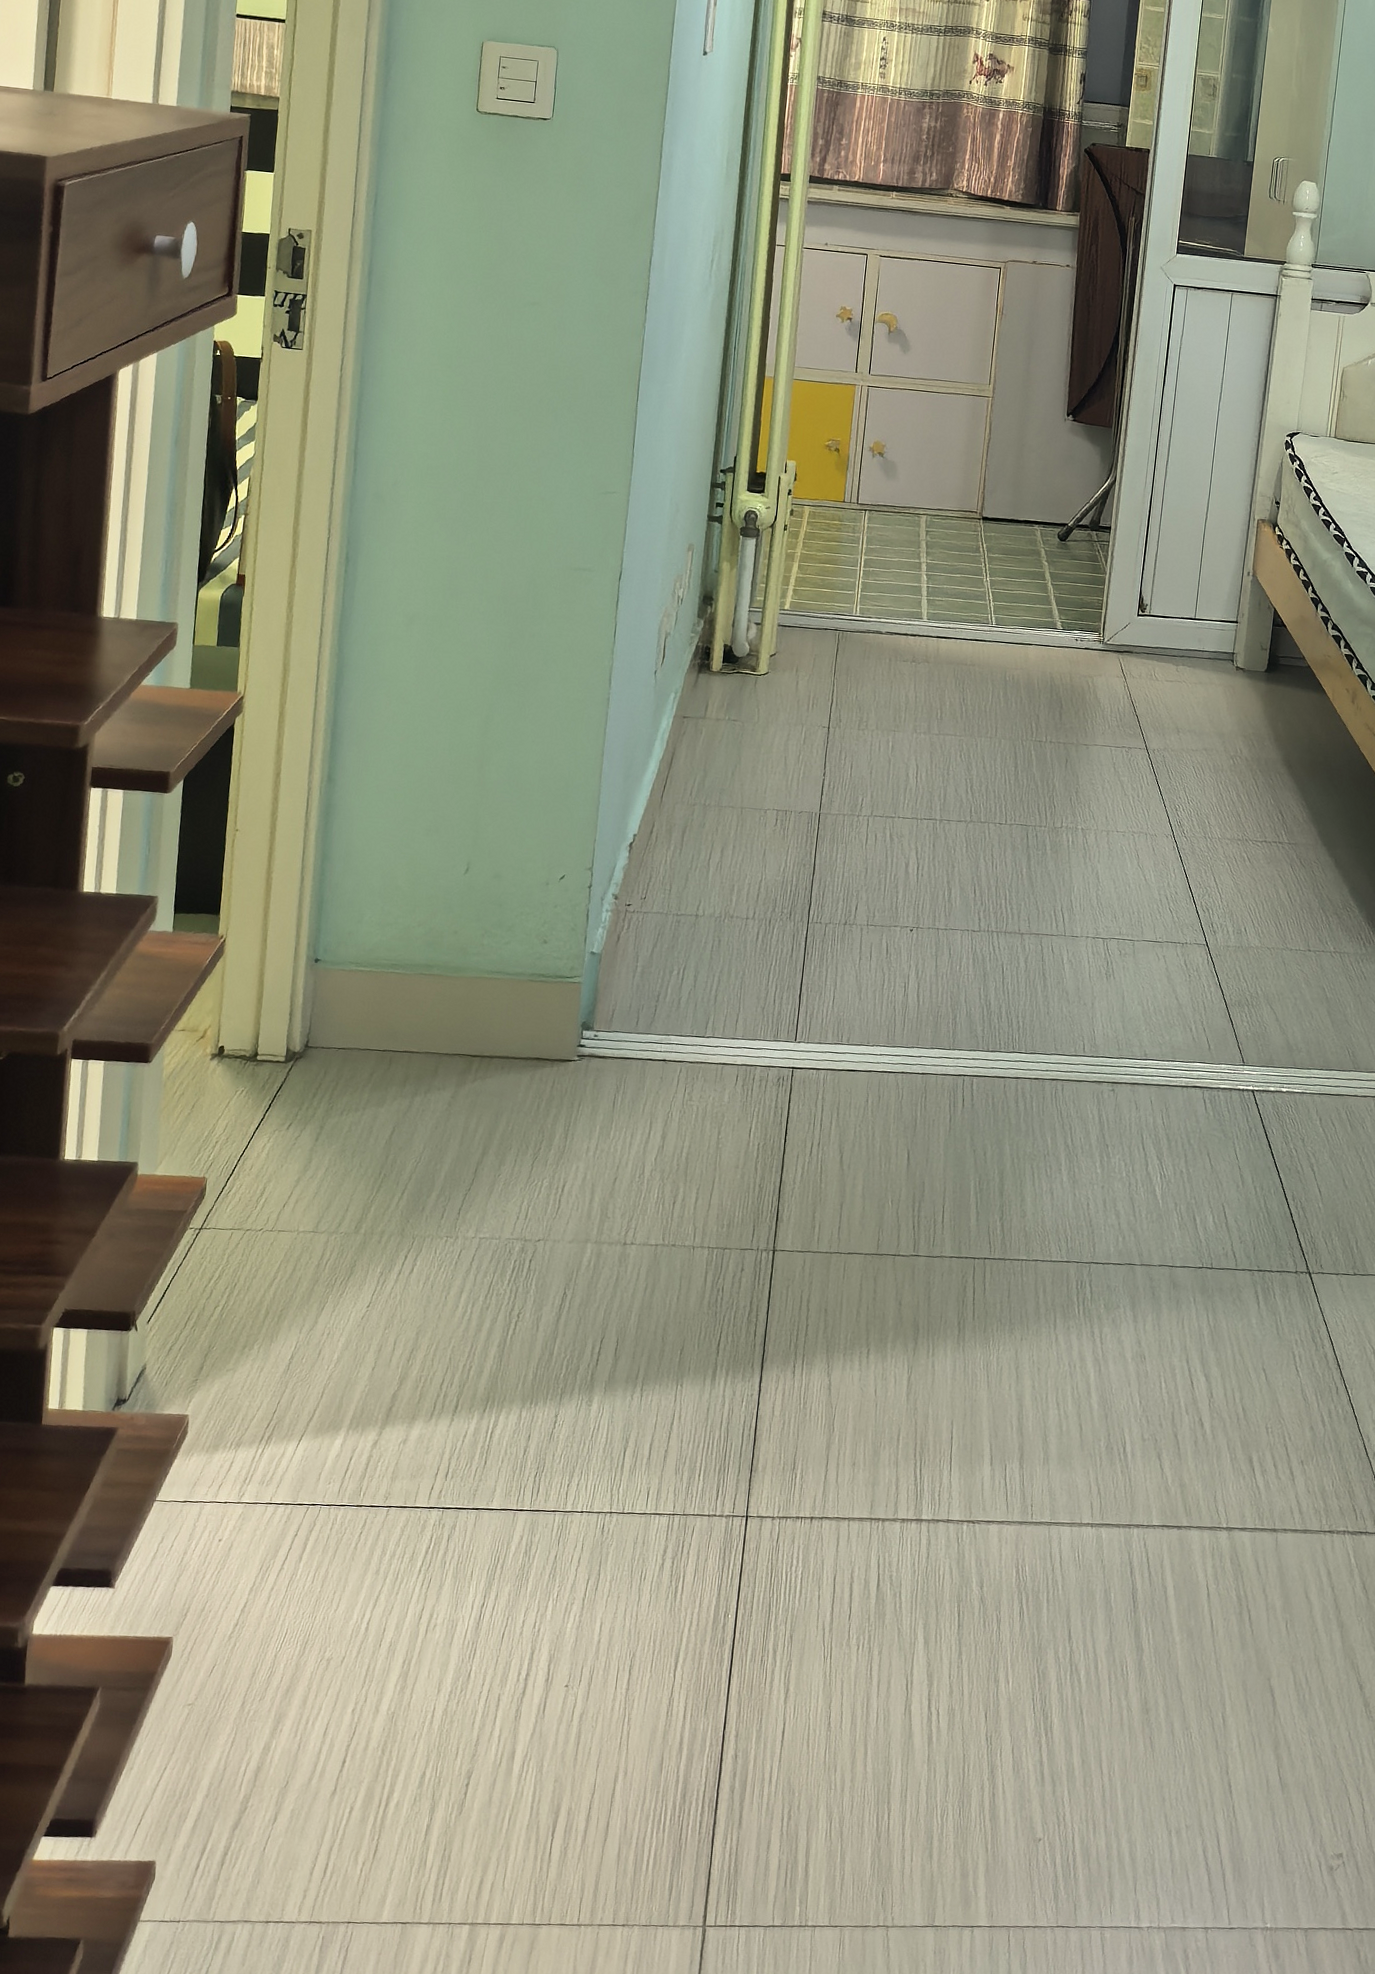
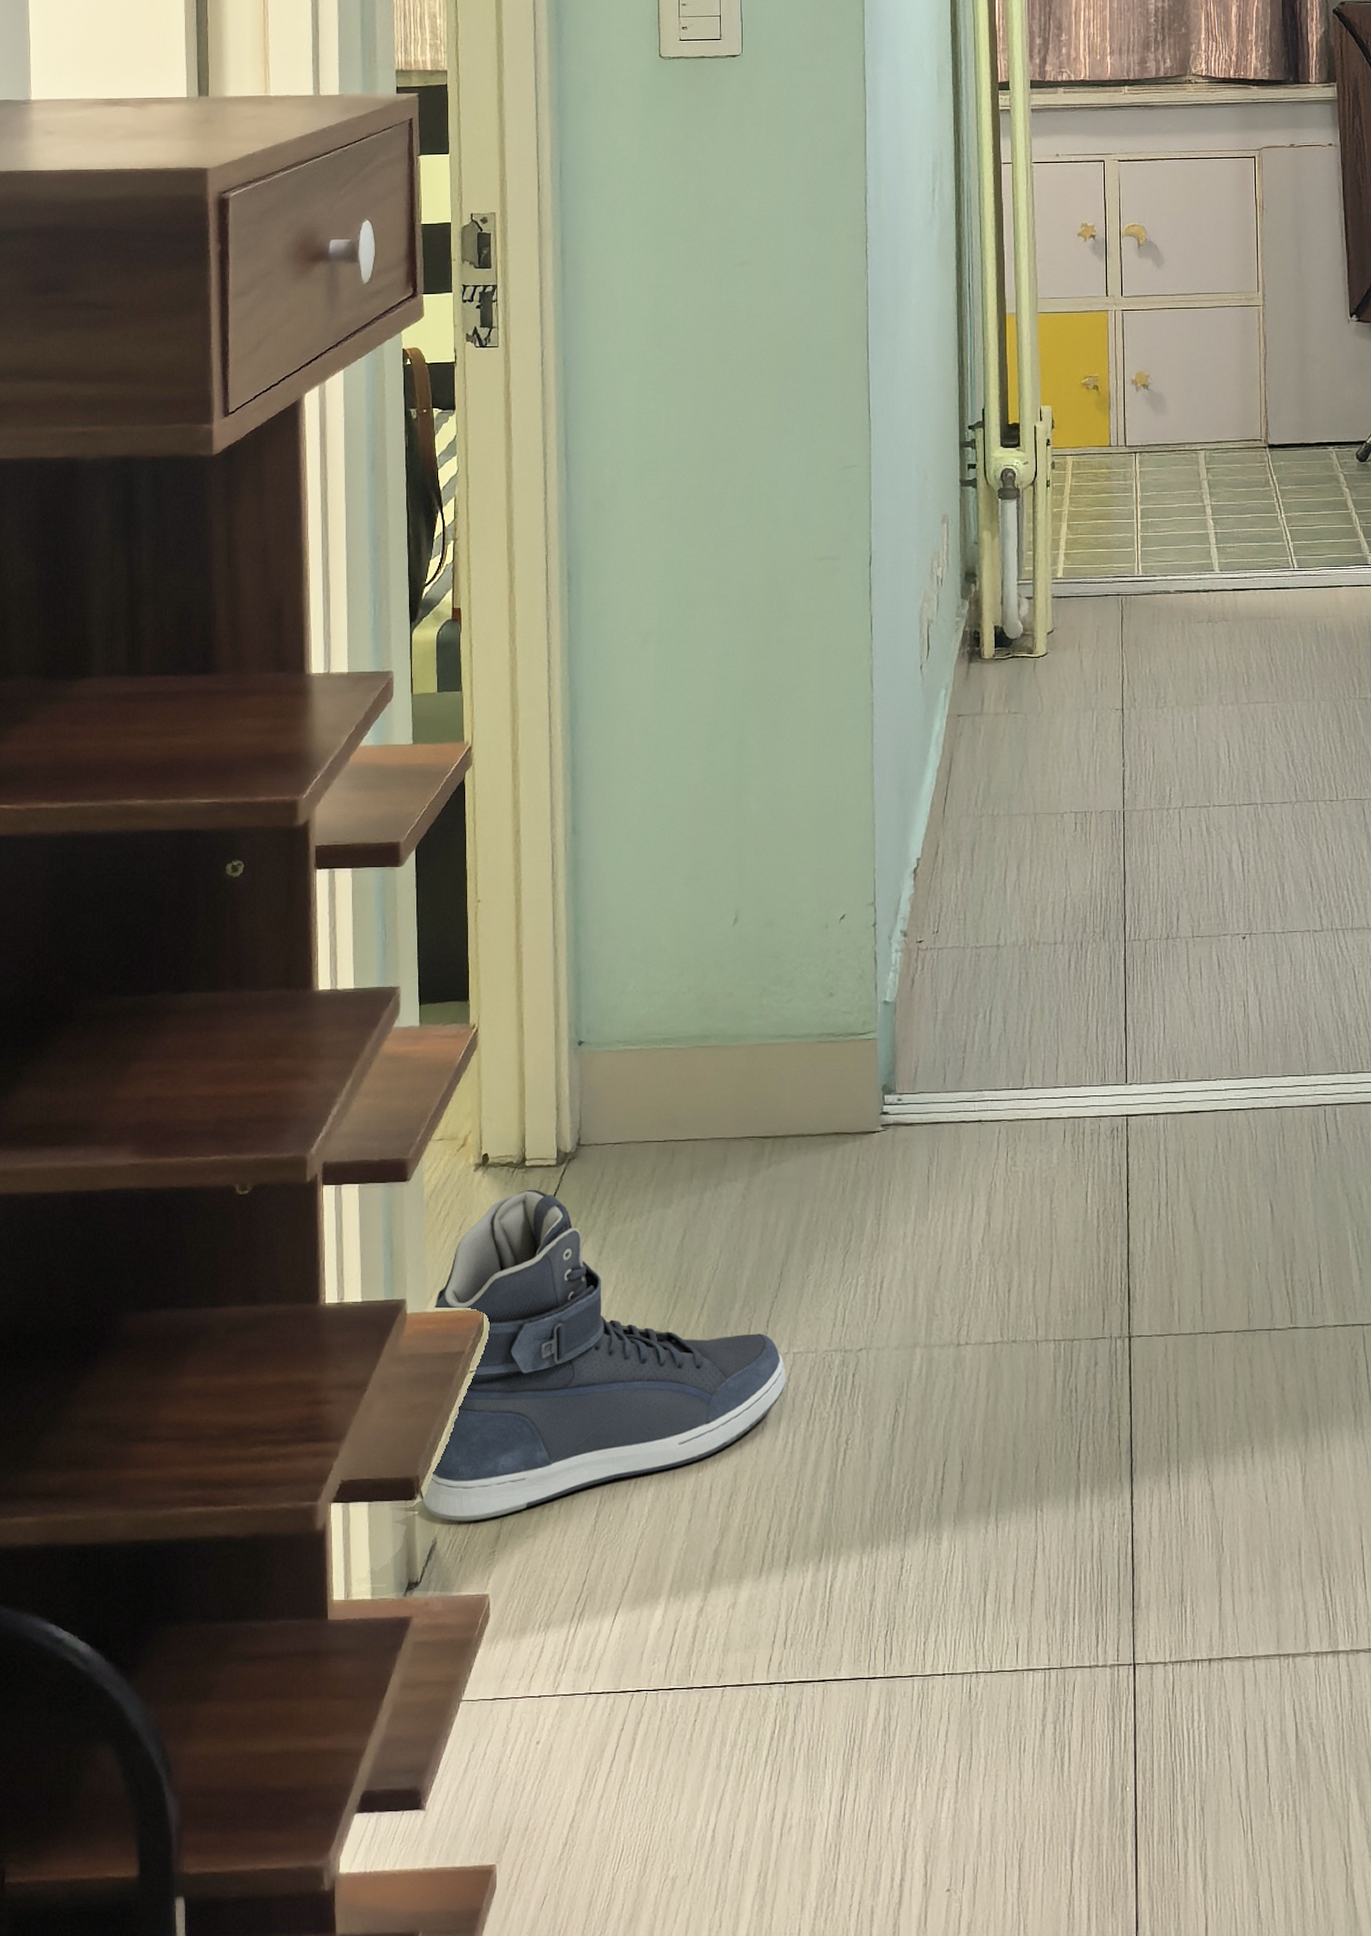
sneaker: none [136,1079,471,1353] -> present [422,1189,786,1521]

